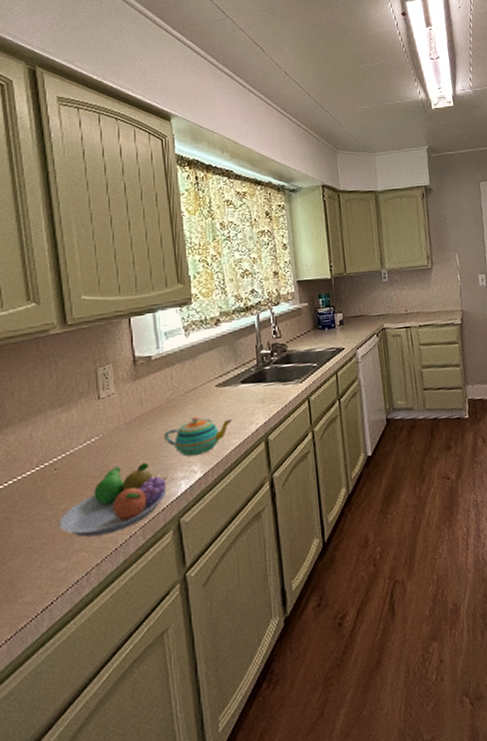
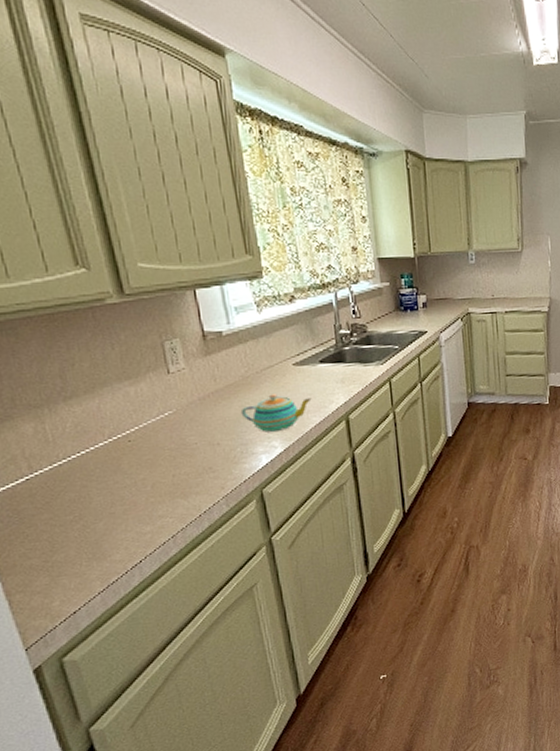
fruit bowl: present [59,462,167,538] -> none [139,437,248,505]

